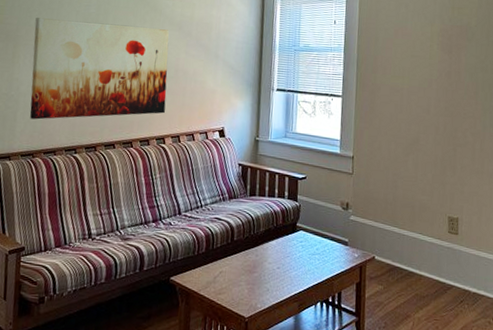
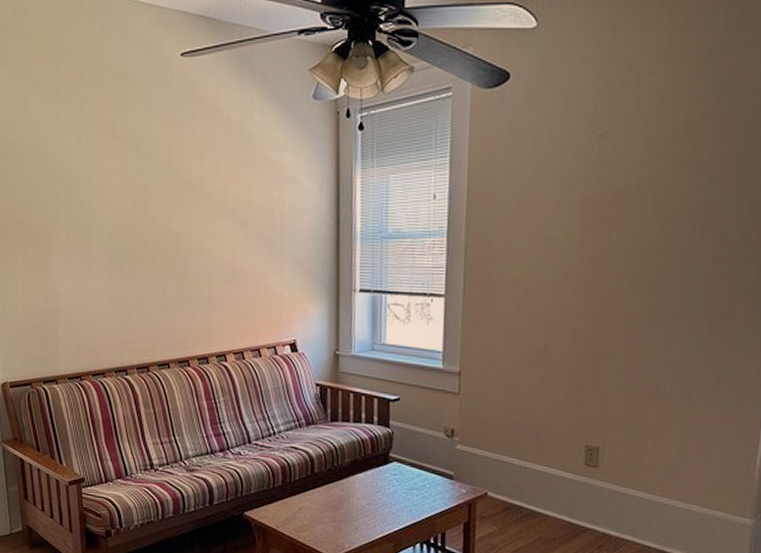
wall art: present [29,18,169,120] -> none [64,215,224,337]

